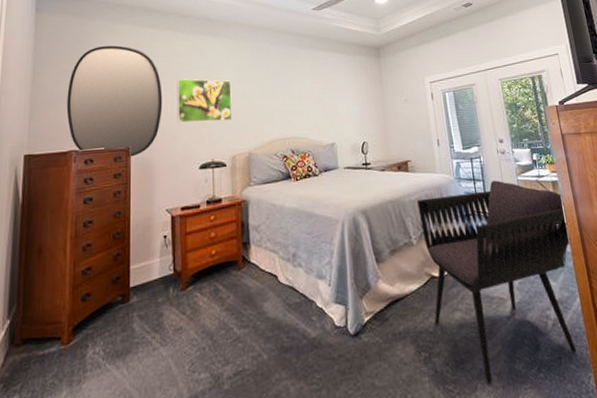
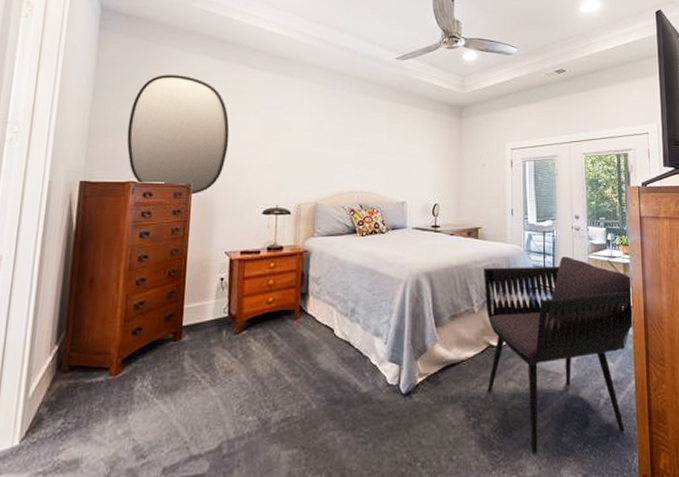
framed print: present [177,78,233,123] -> none [243,118,303,168]

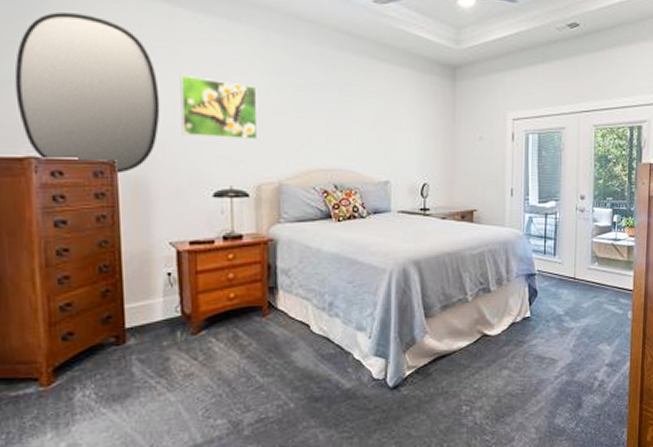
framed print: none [243,118,303,168] -> present [179,76,258,140]
armchair: present [484,256,634,454] -> none [479,240,636,437]

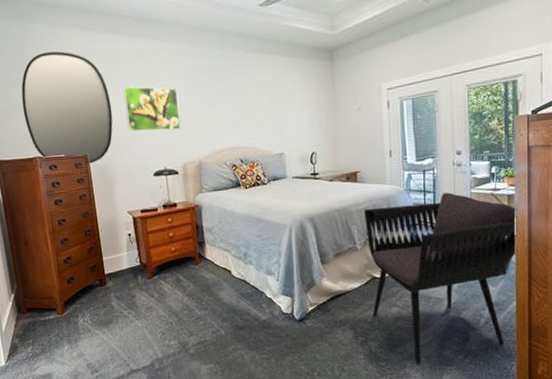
armchair: none [479,240,636,437] -> present [364,192,517,365]

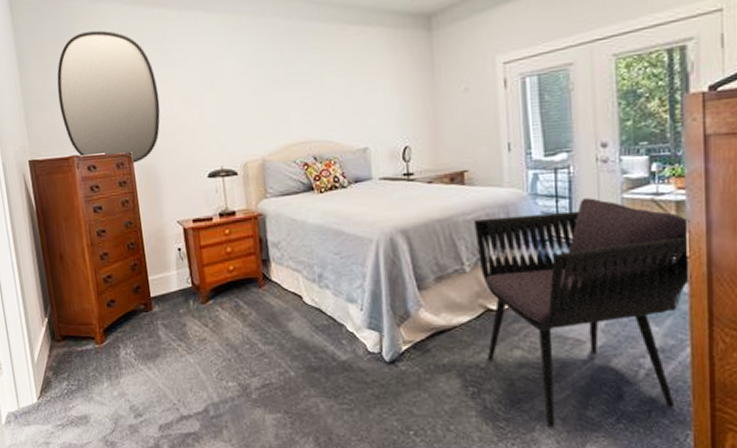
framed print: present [123,86,181,132] -> none [172,69,241,124]

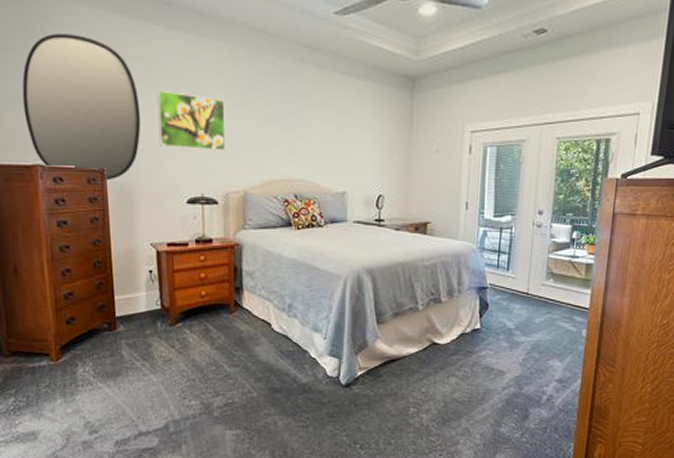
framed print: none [172,69,241,124] -> present [157,91,226,151]
armchair: present [474,198,691,428] -> none [428,255,594,441]

